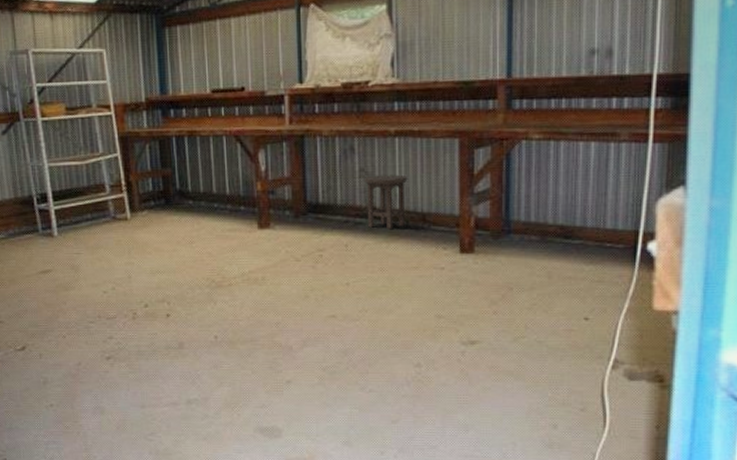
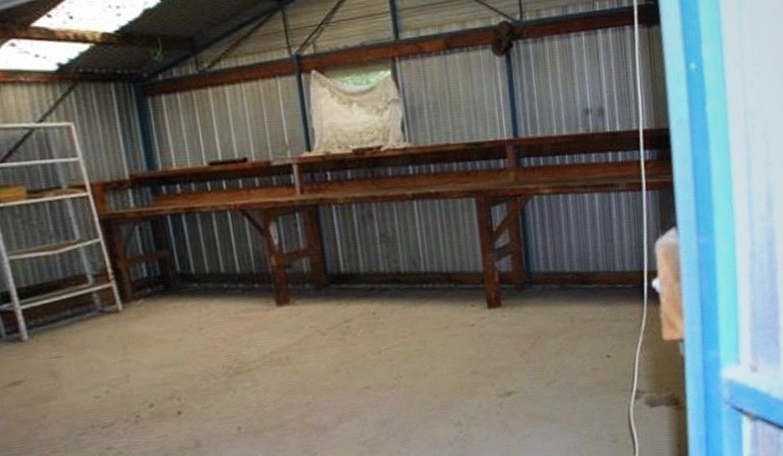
stool: present [363,174,408,230] -> none [385,237,431,293]

